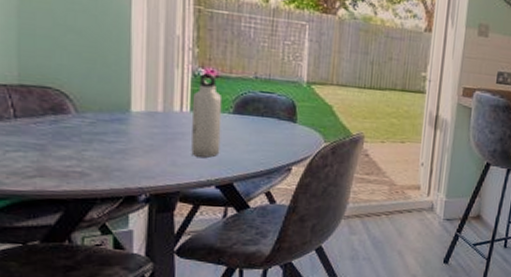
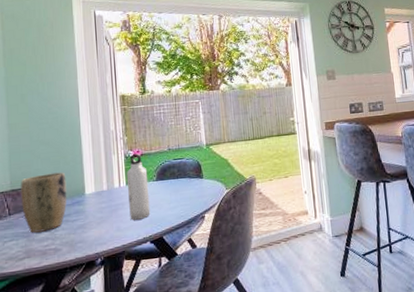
plant pot: none [34,72,104,148] -> present [21,172,67,233]

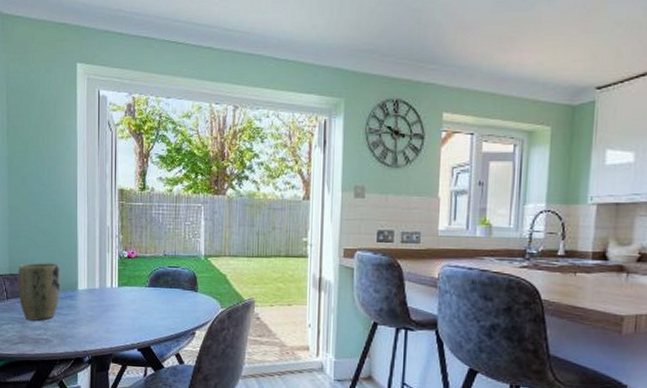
water bottle: present [127,153,151,220] -> none [120,254,141,325]

